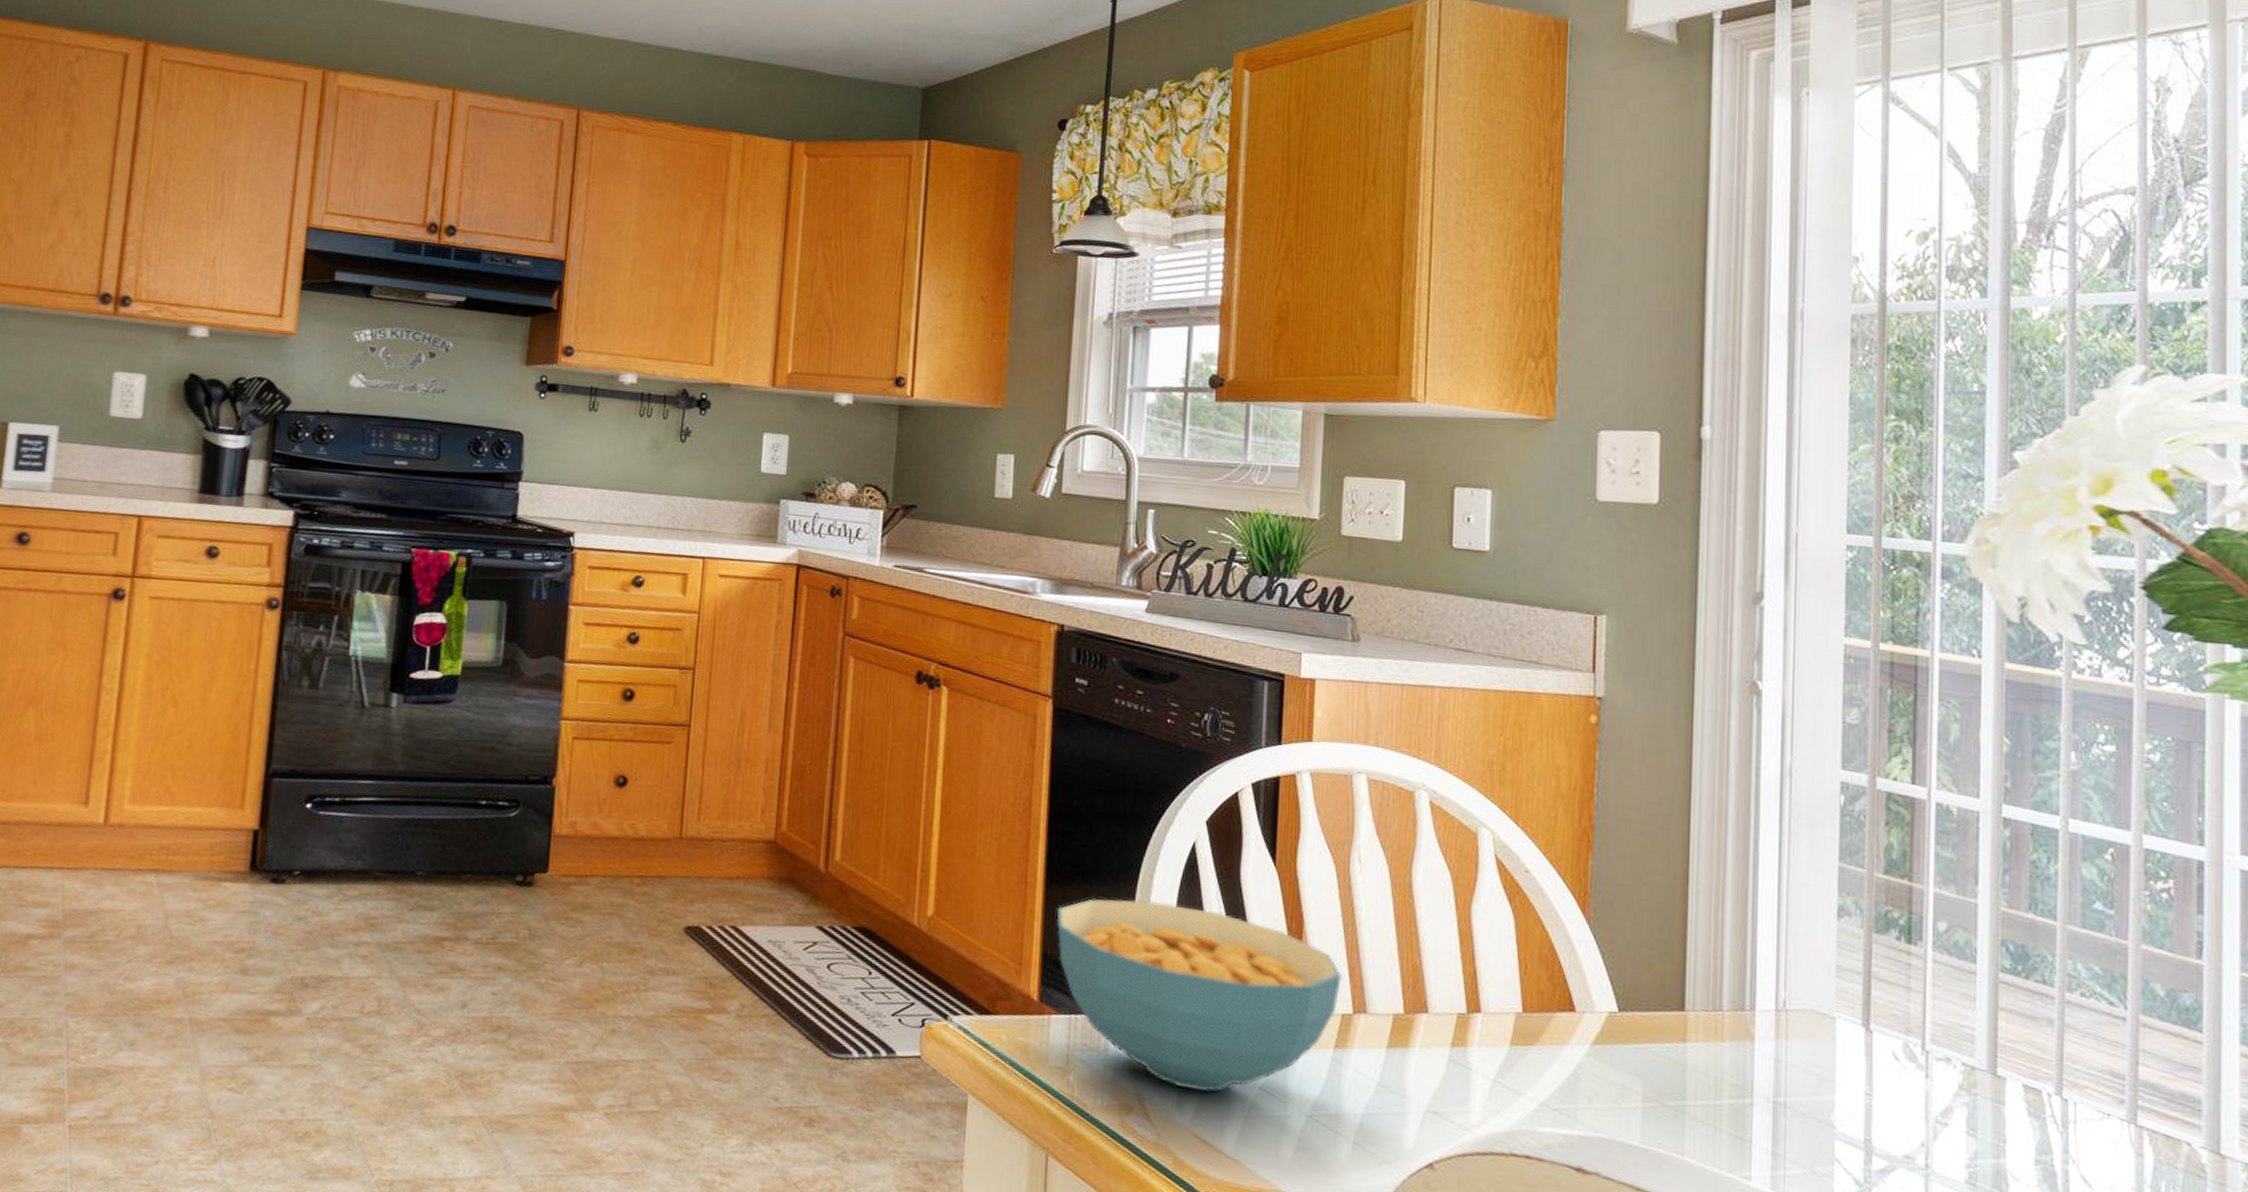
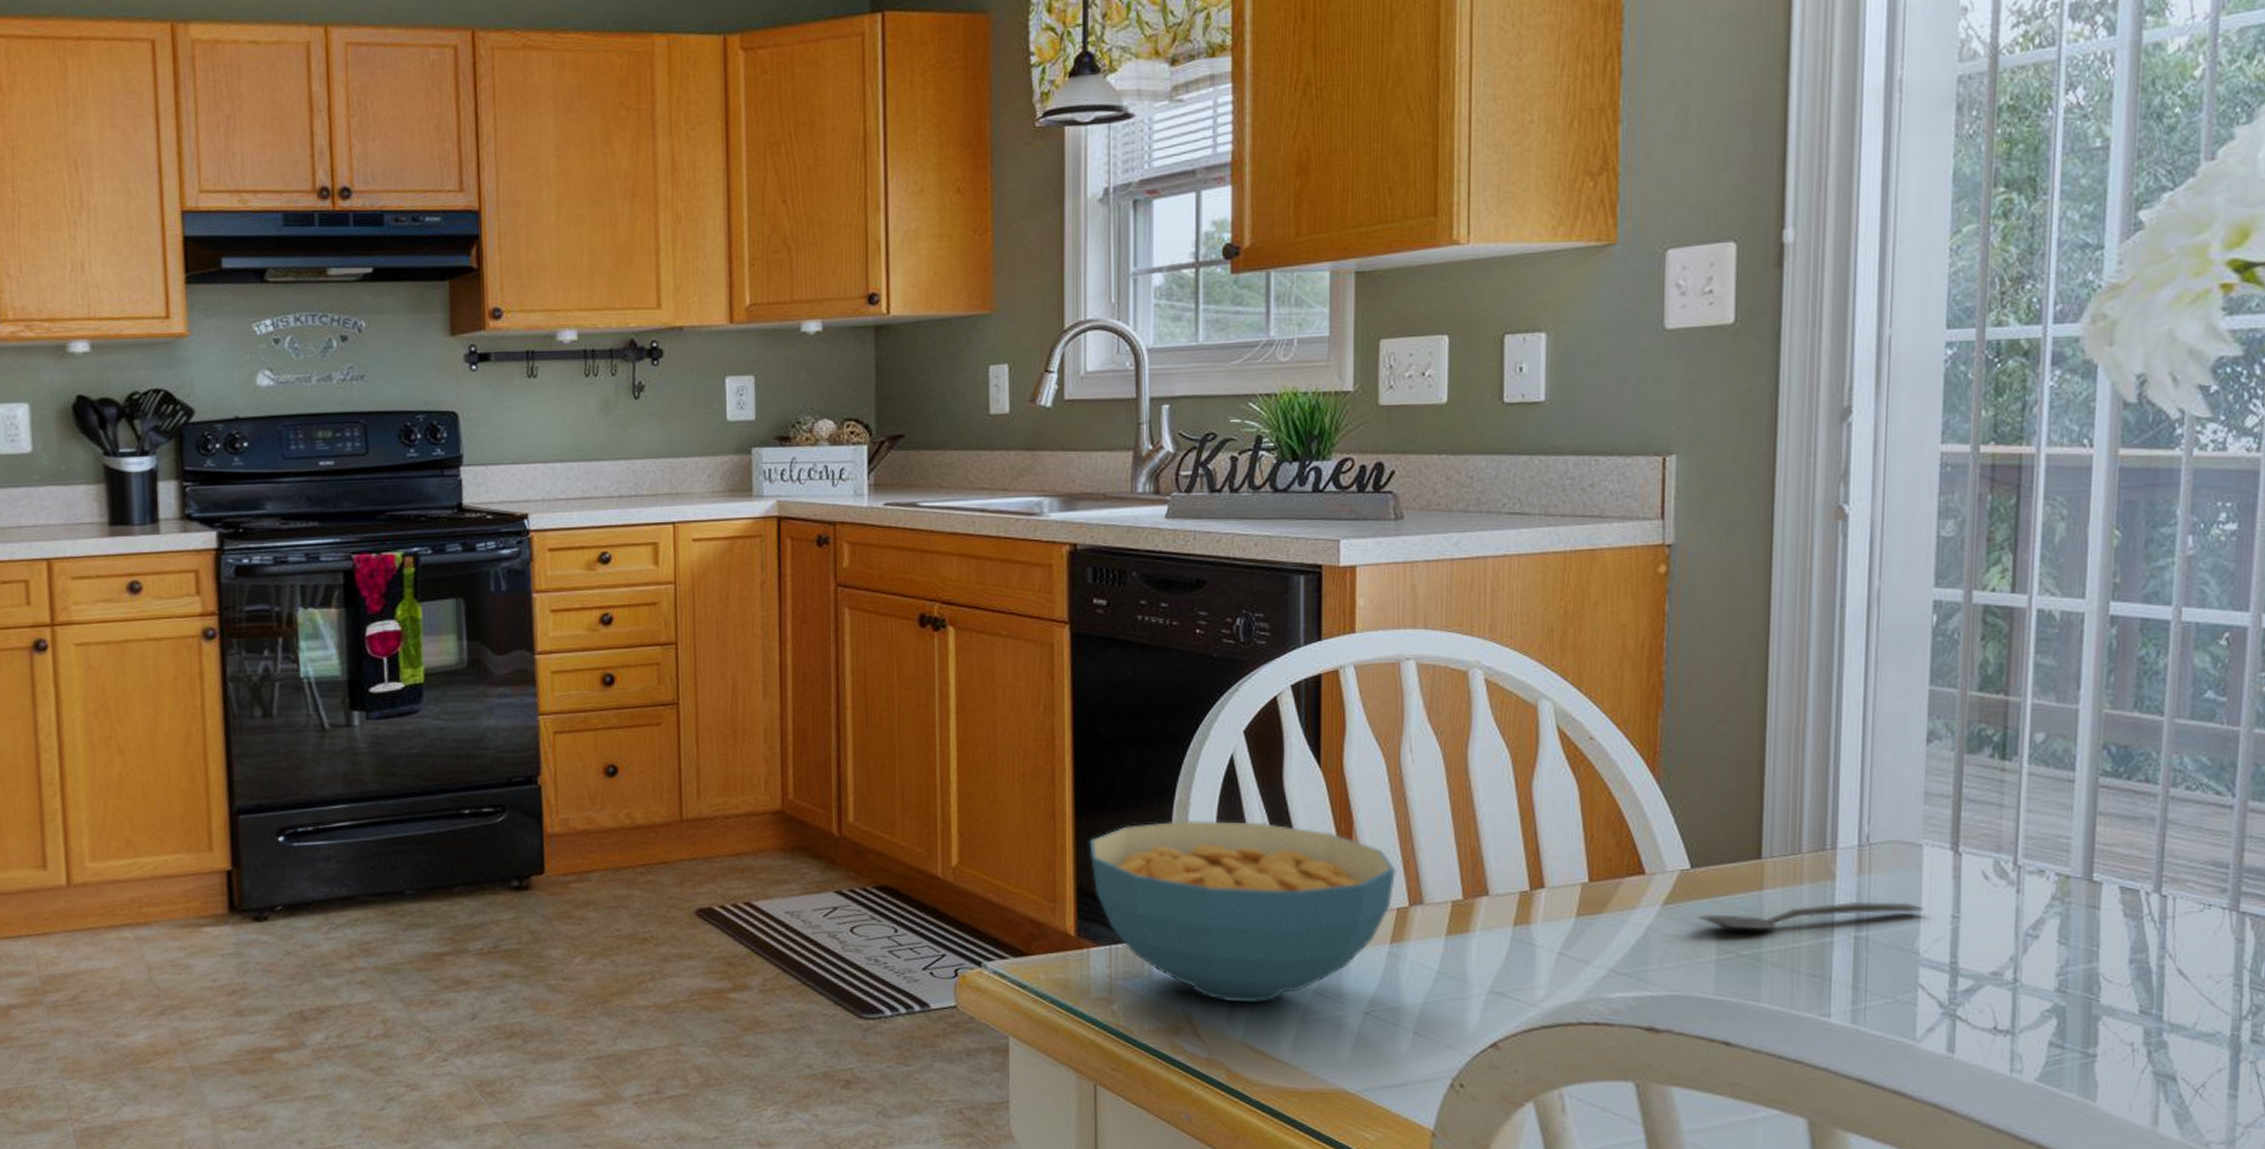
spoon: none [1625,1059,1838,1085] -> present [1698,901,1923,931]

